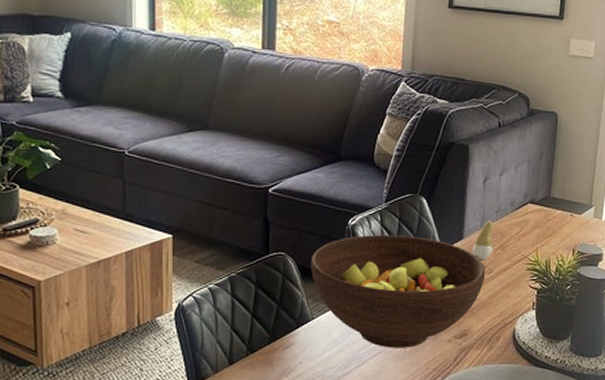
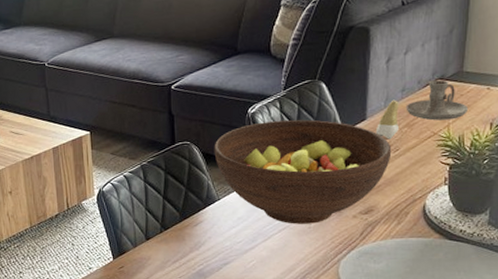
candle holder: none [499,203,555,244] -> present [406,80,469,121]

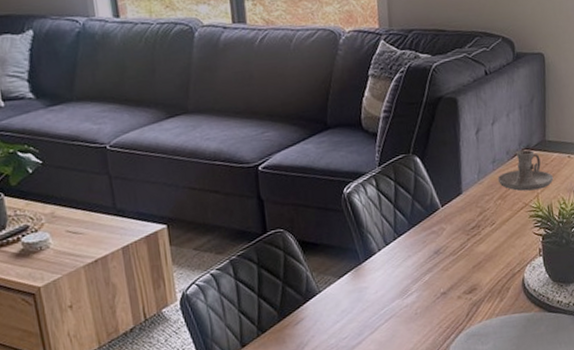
fruit bowl: present [214,119,392,224] -> none [310,197,489,312]
tooth: present [375,99,399,140] -> none [471,171,493,213]

